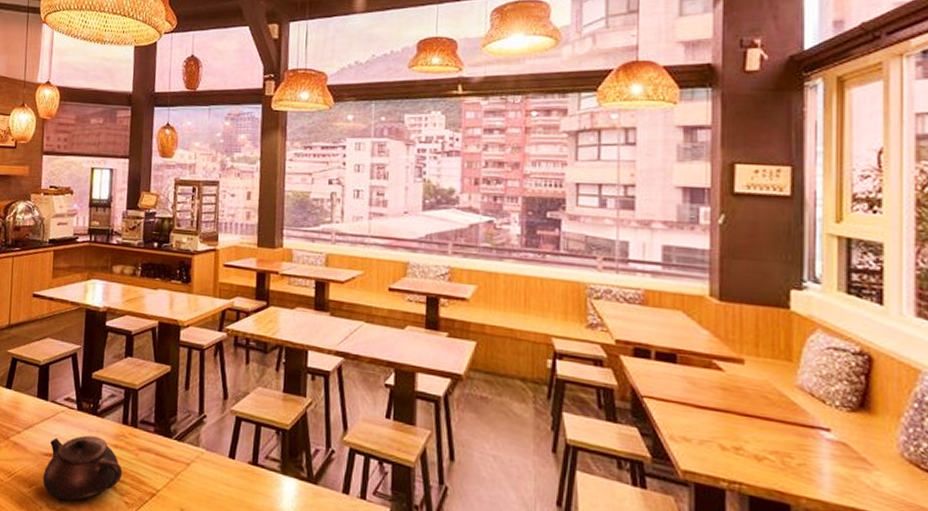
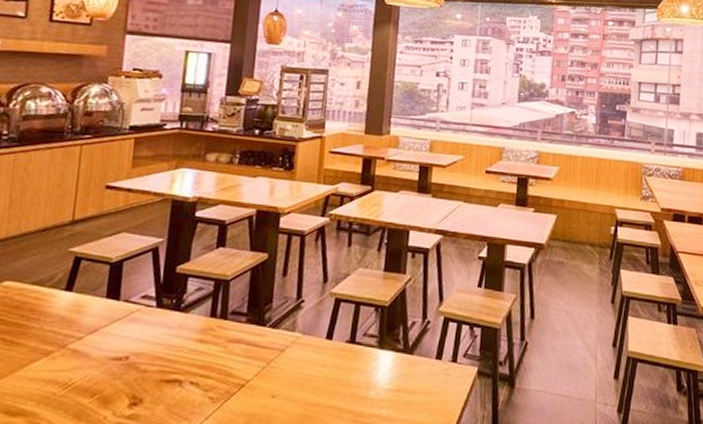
teapot: present [42,435,123,501] -> none [108,333,208,406]

